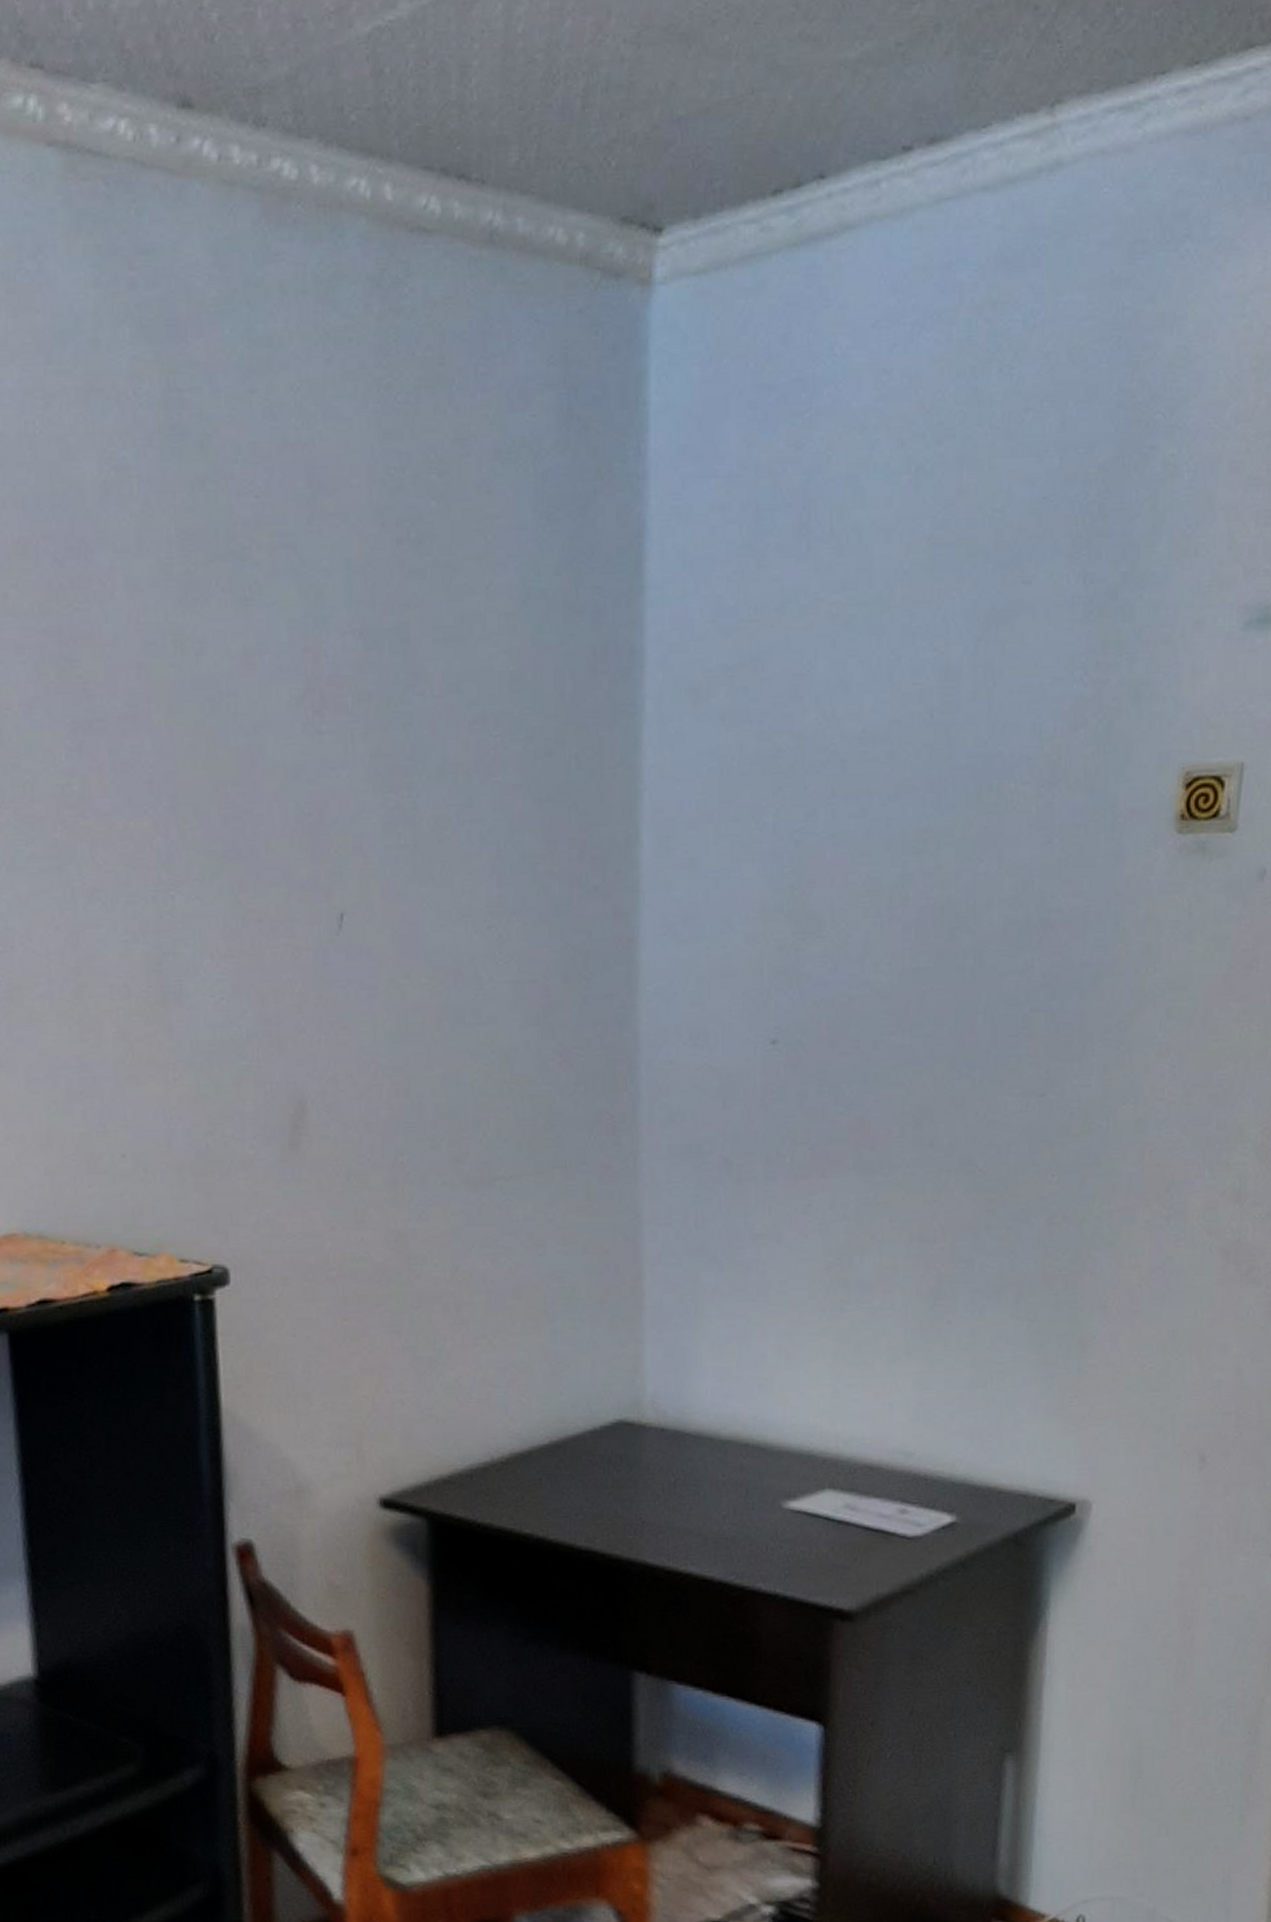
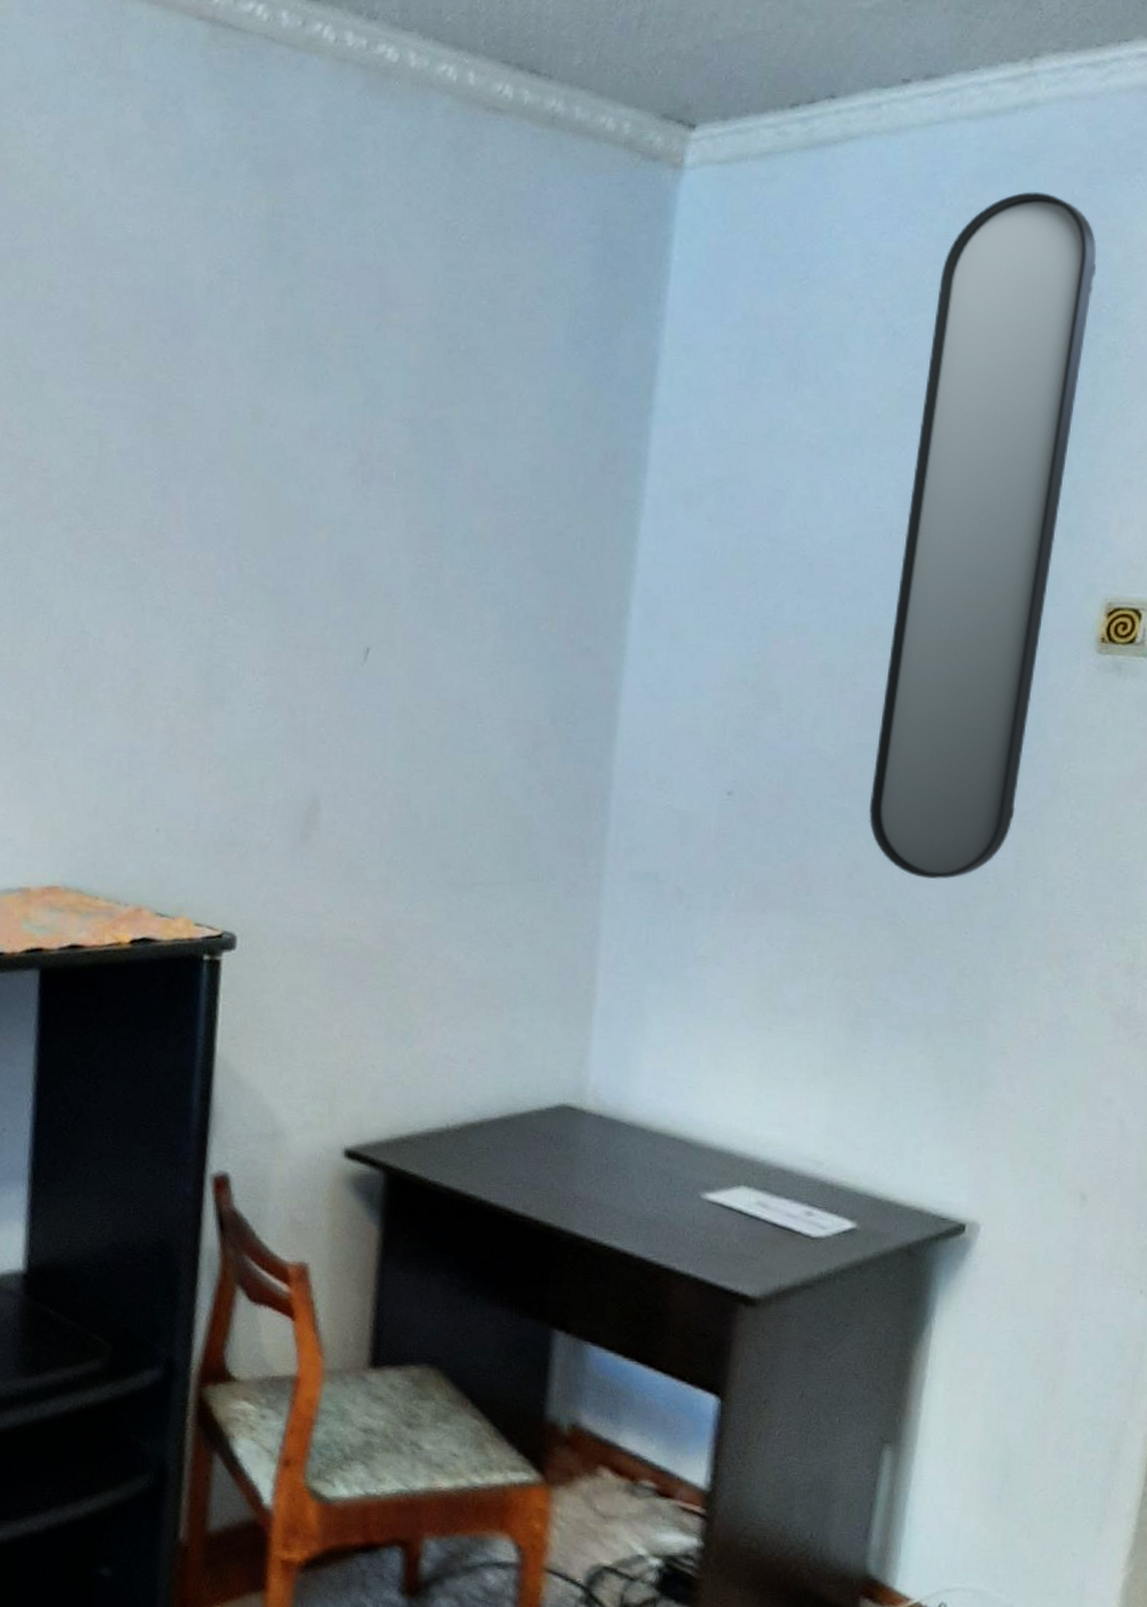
home mirror: none [932,274,1147,1118] -> present [868,191,1097,880]

